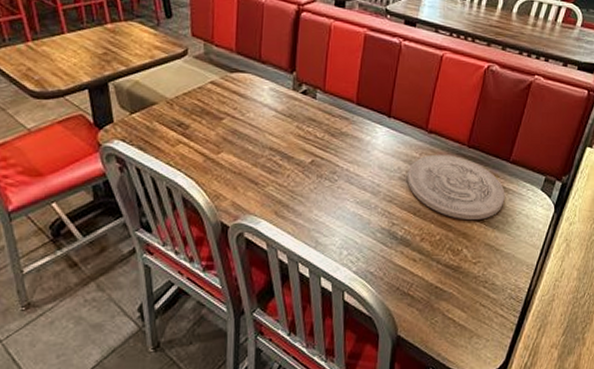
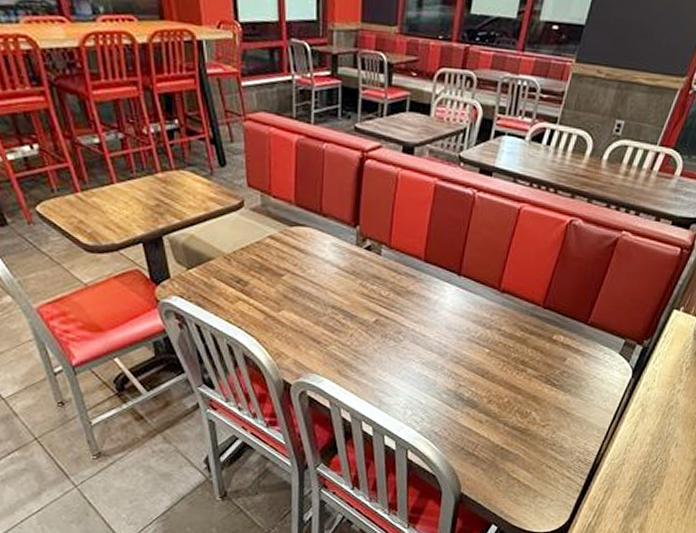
plate: present [406,154,505,220] -> none [475,315,580,383]

